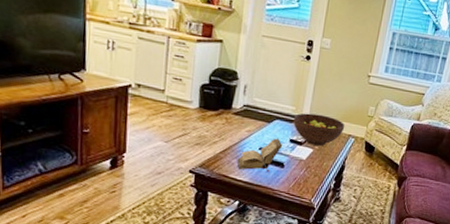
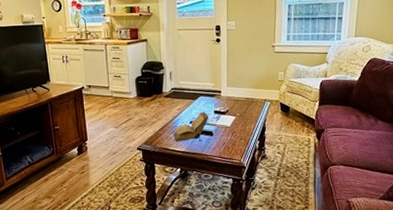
fruit bowl: present [293,113,345,146] -> none [215,86,260,113]

